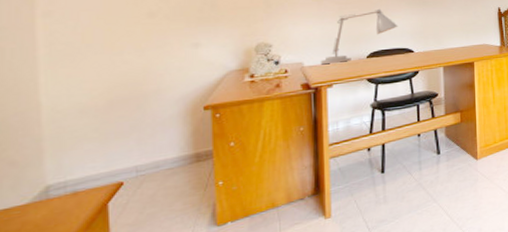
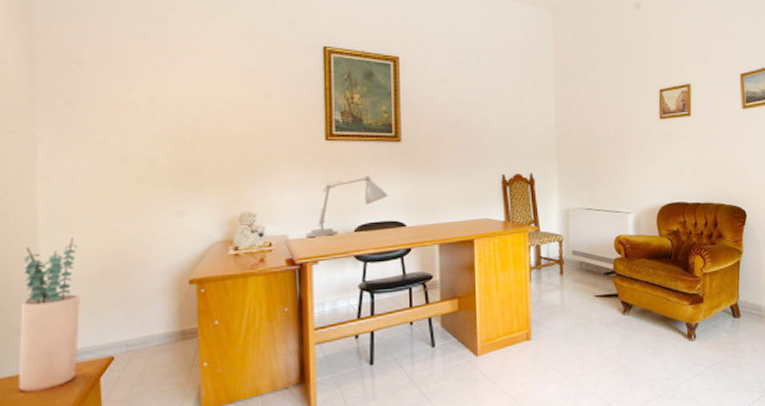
vase: none [14,71,86,224] -> present [18,238,80,393]

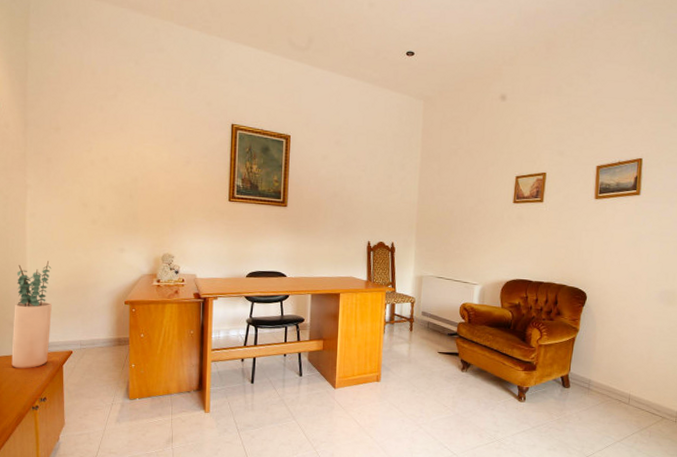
desk lamp: present [305,175,389,238] -> none [209,232,275,279]

